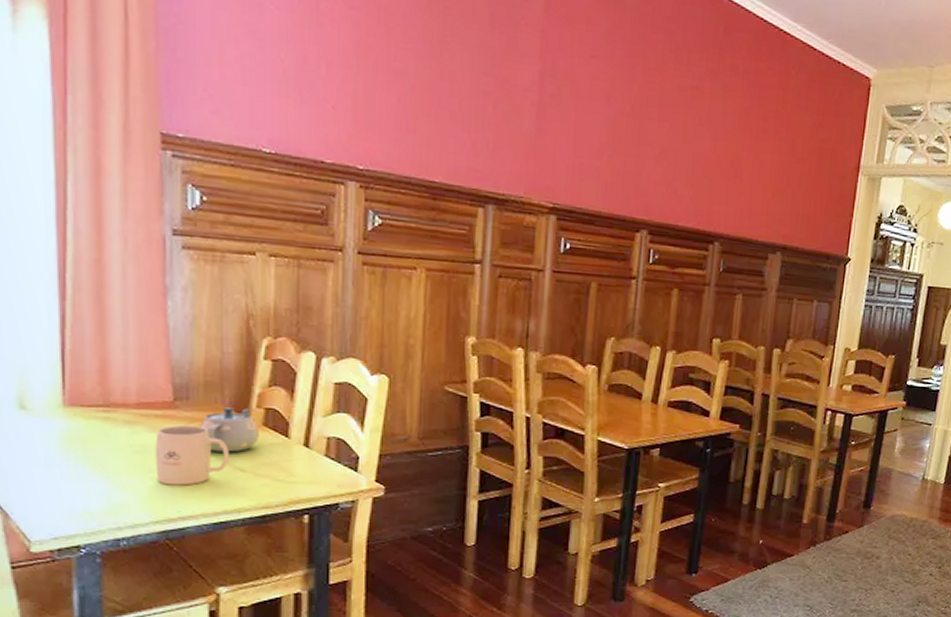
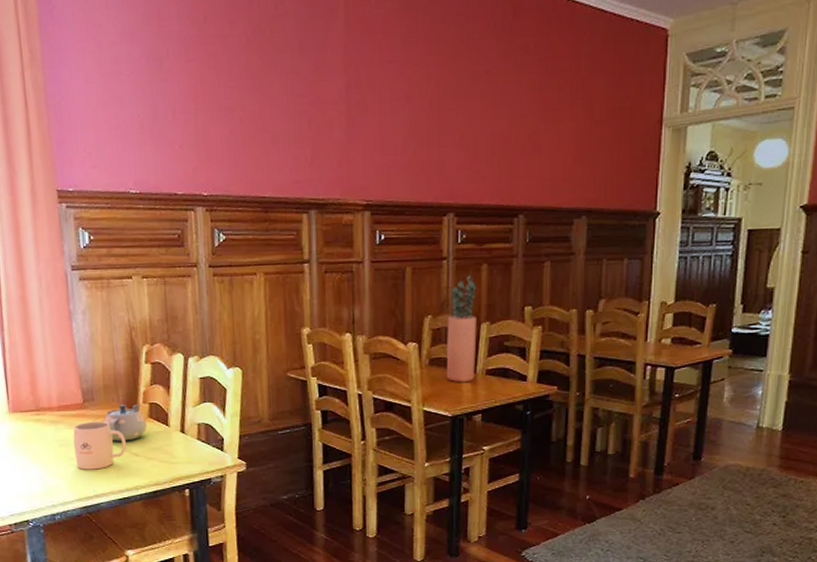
vase: none [625,294,665,414] -> present [446,270,477,383]

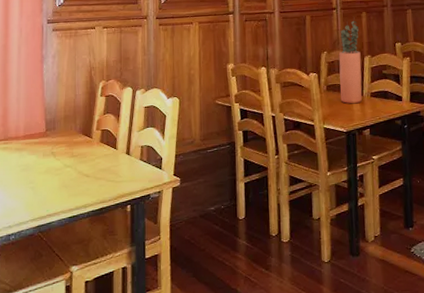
mug: present [73,421,127,470] -> none [34,147,80,192]
teapot: present [103,404,148,441] -> none [61,131,99,165]

